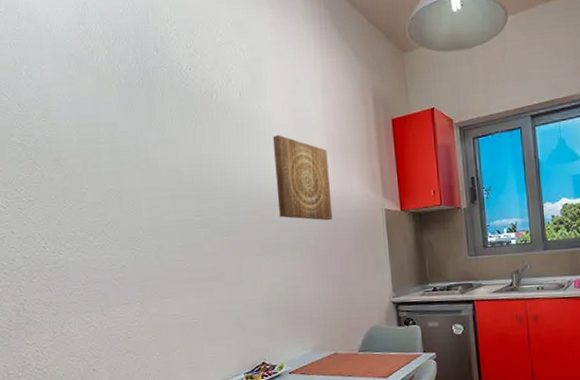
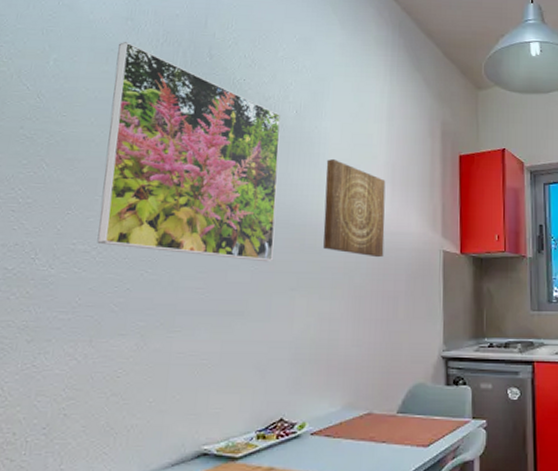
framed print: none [77,45,238,234] -> present [97,41,282,262]

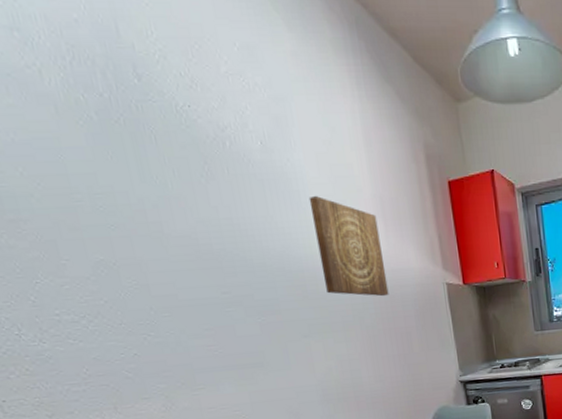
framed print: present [97,41,282,262] -> none [14,61,278,313]

